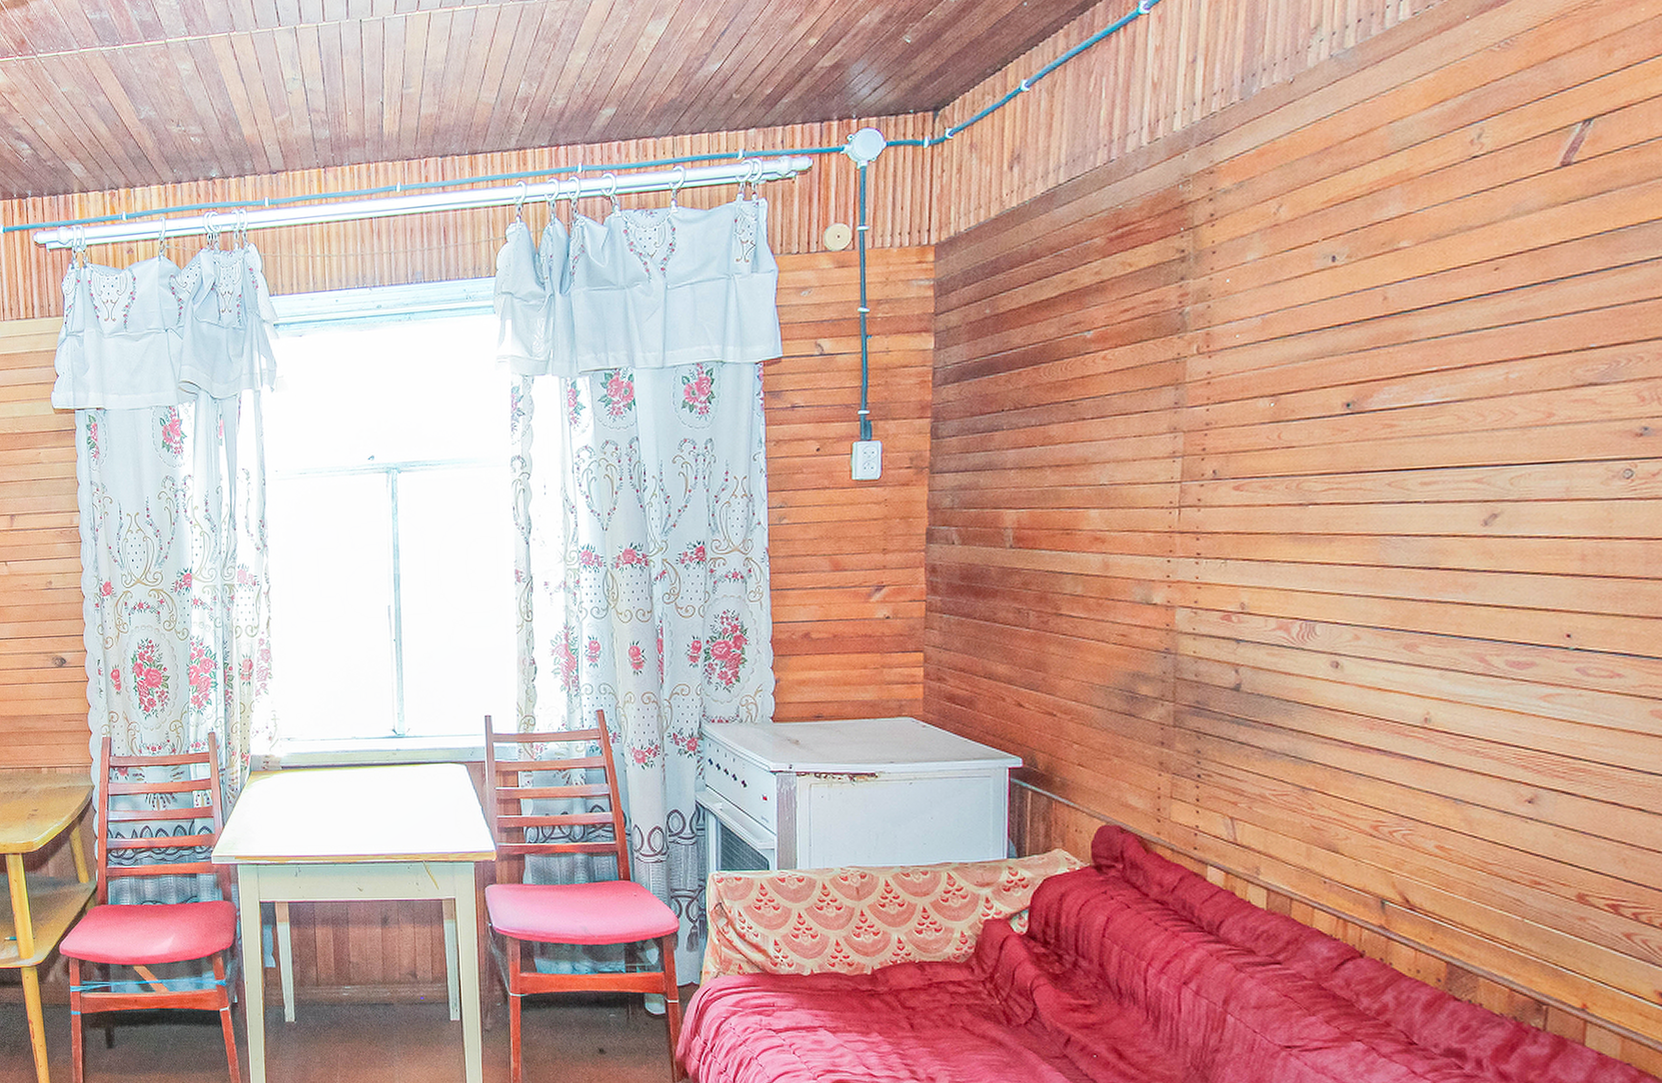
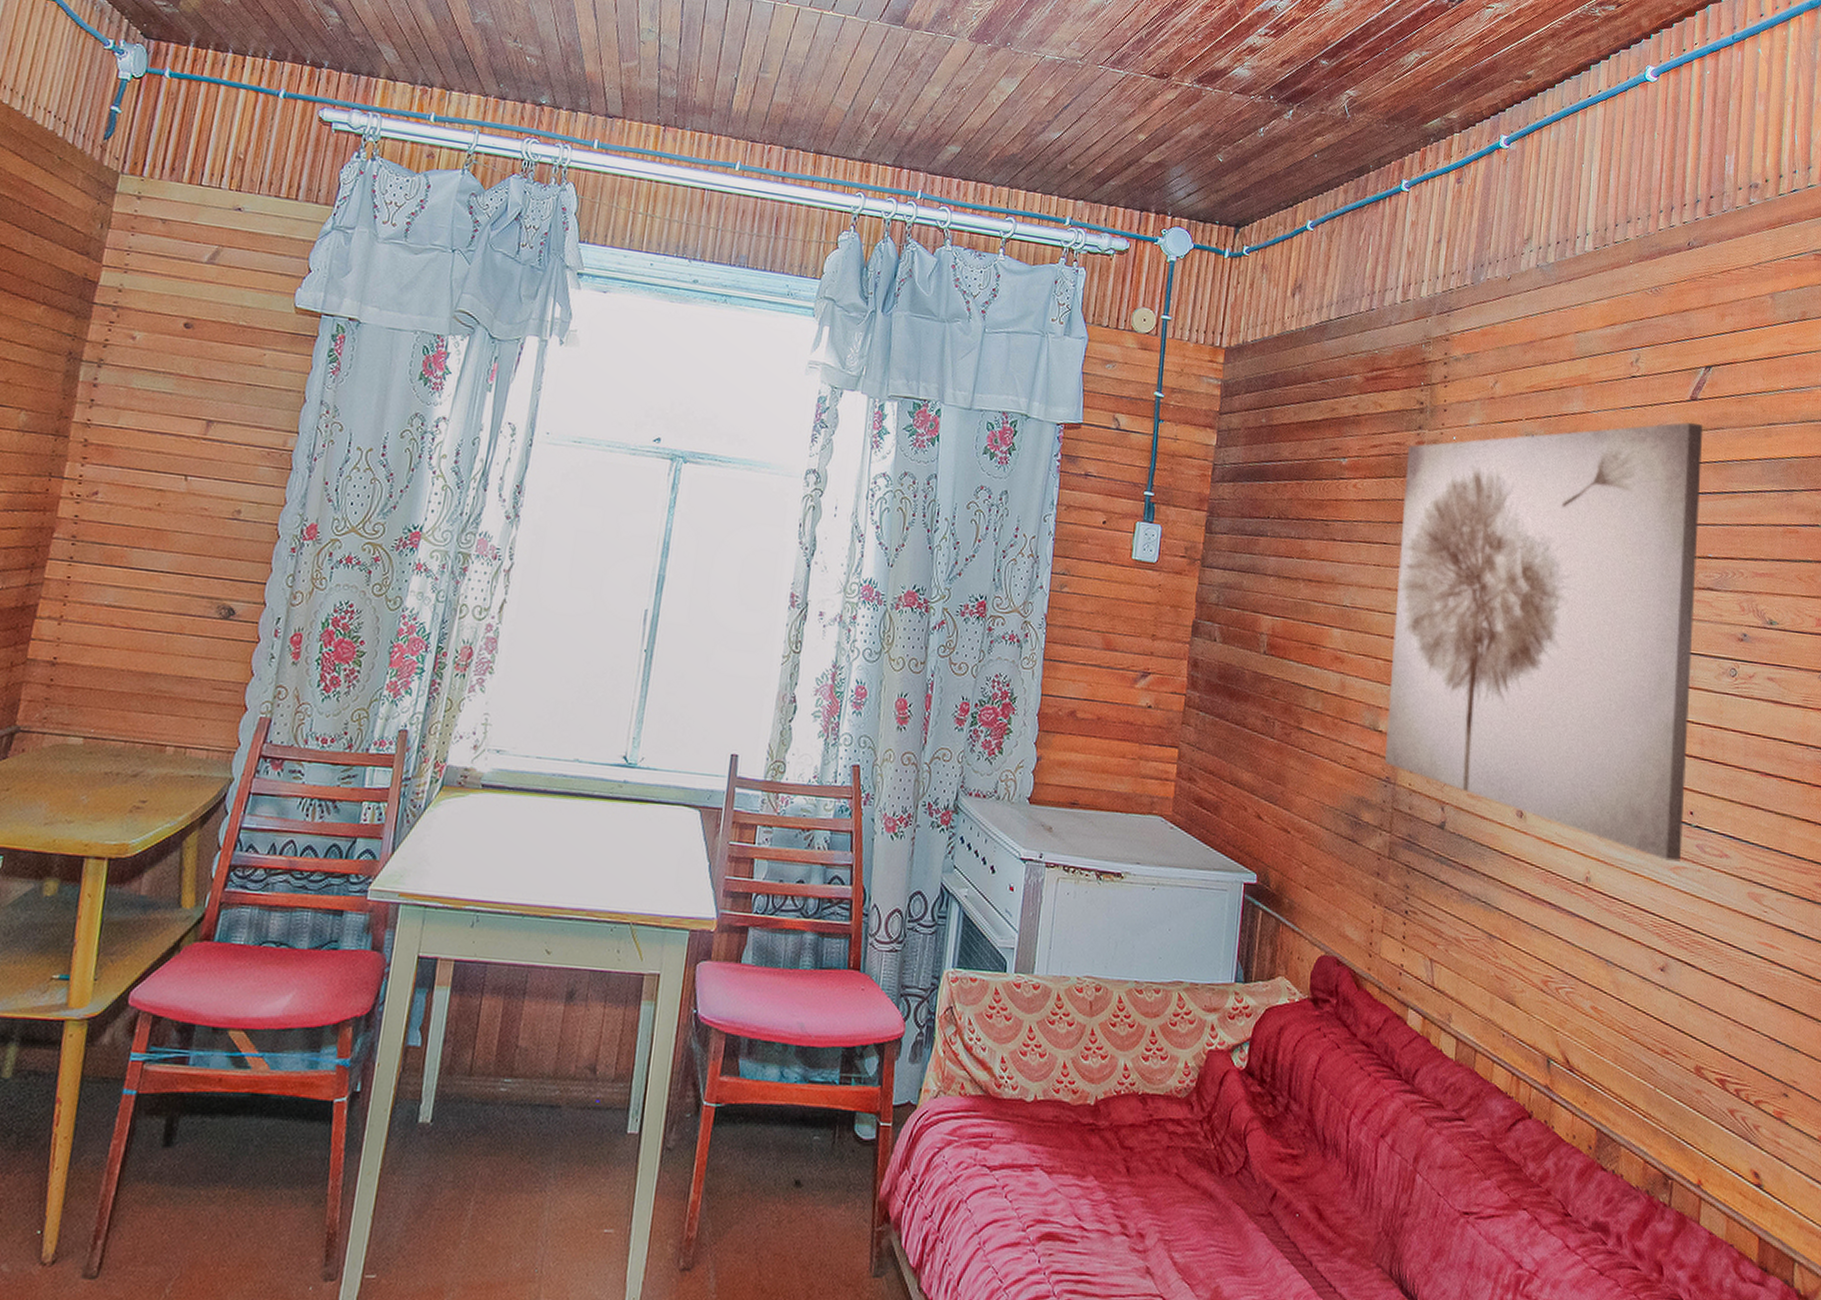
wall art: none [1161,191,1581,690] -> present [1385,422,1704,862]

